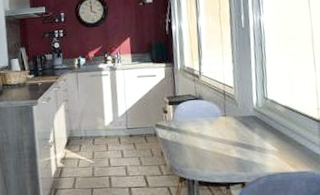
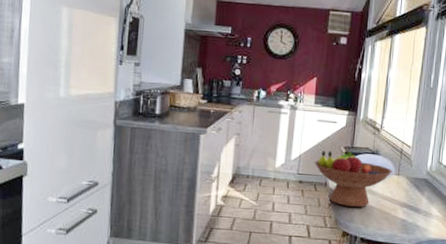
fruit bowl: none [141,101,219,153] -> present [315,150,392,207]

